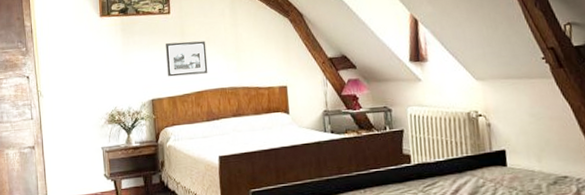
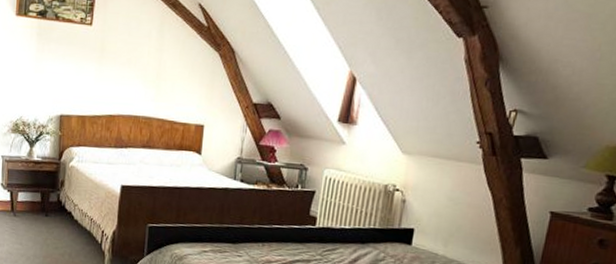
picture frame: present [166,40,208,77] -> none [80,58,126,97]

